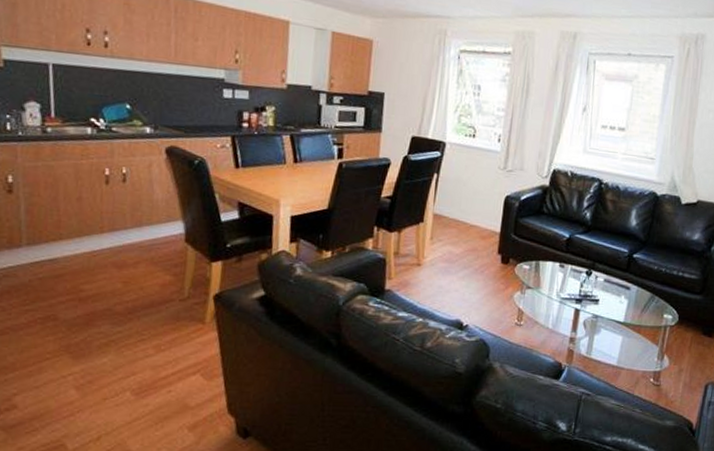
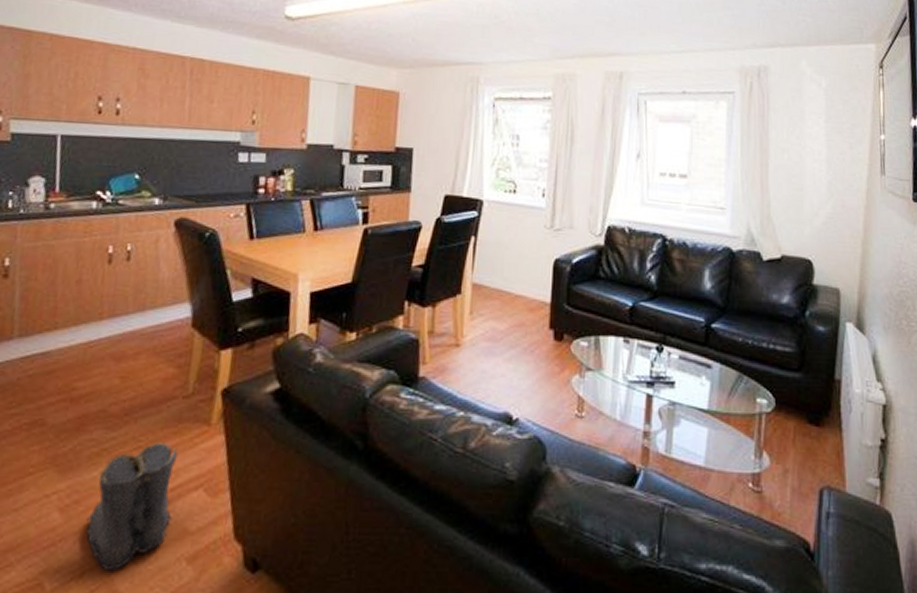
boots: none [100,337,177,436] -> present [86,443,178,572]

